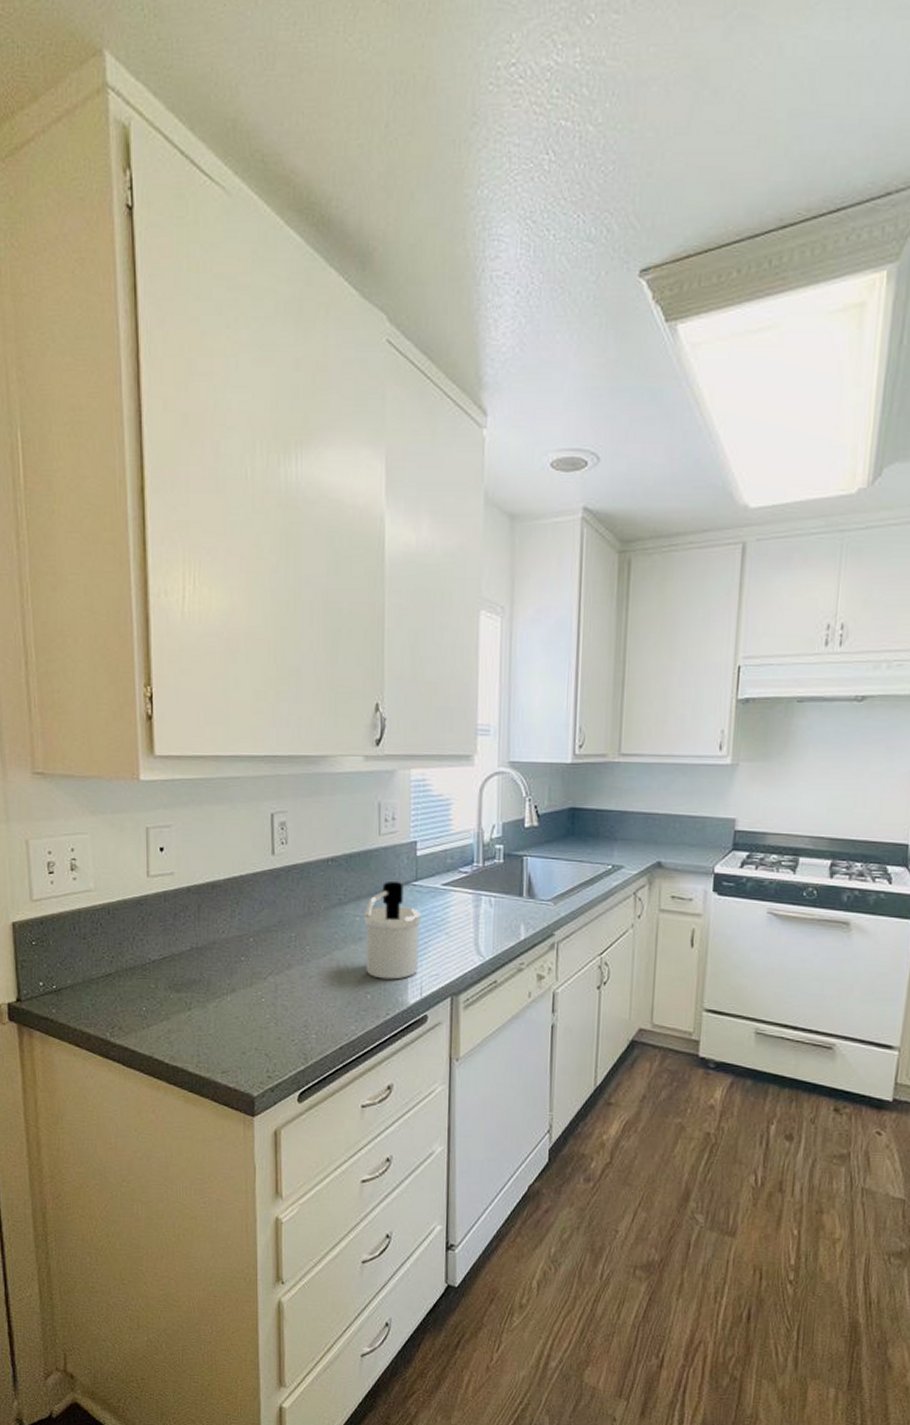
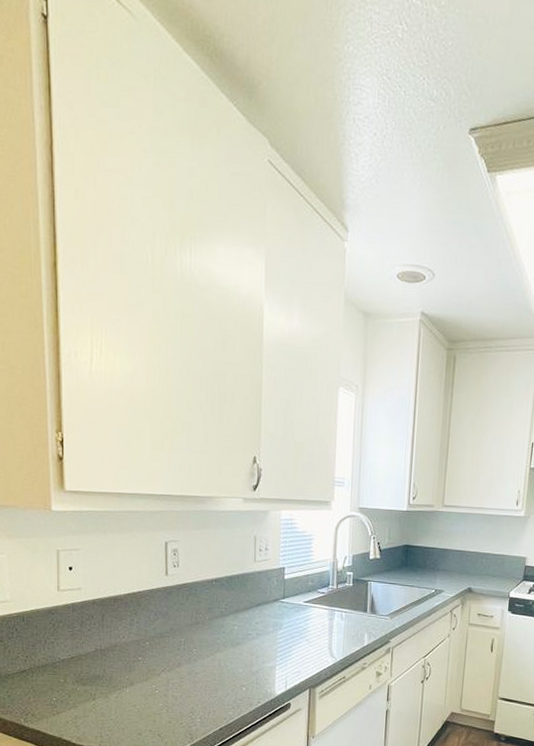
soap dispenser: present [364,882,421,980] -> none [241,599,287,676]

